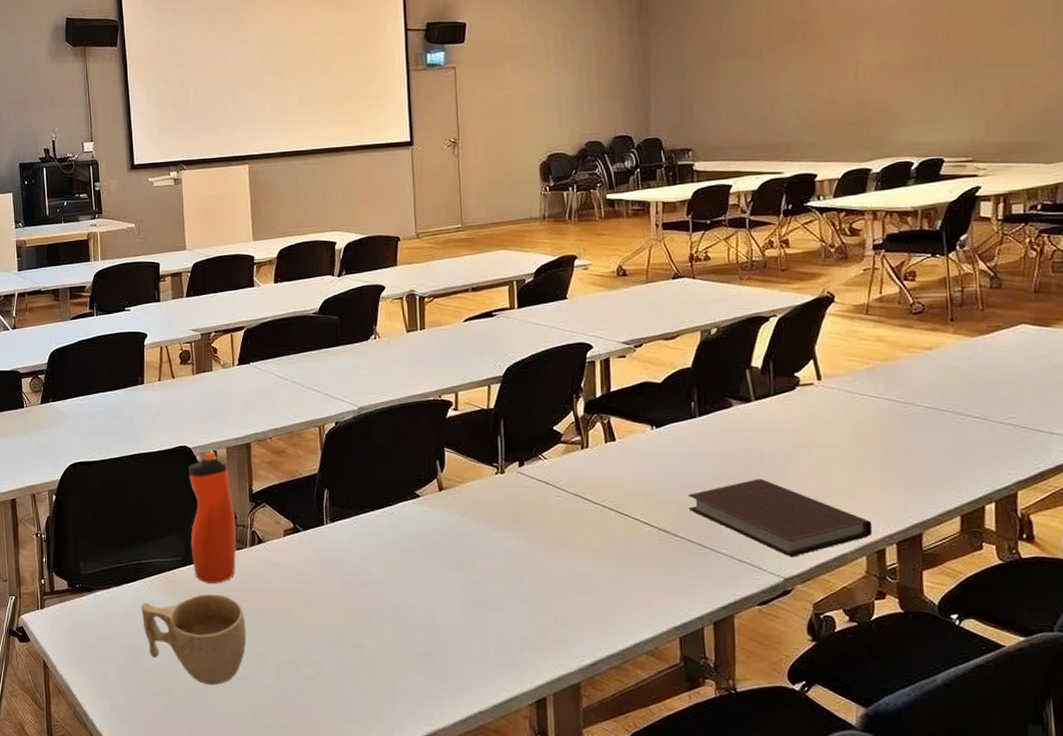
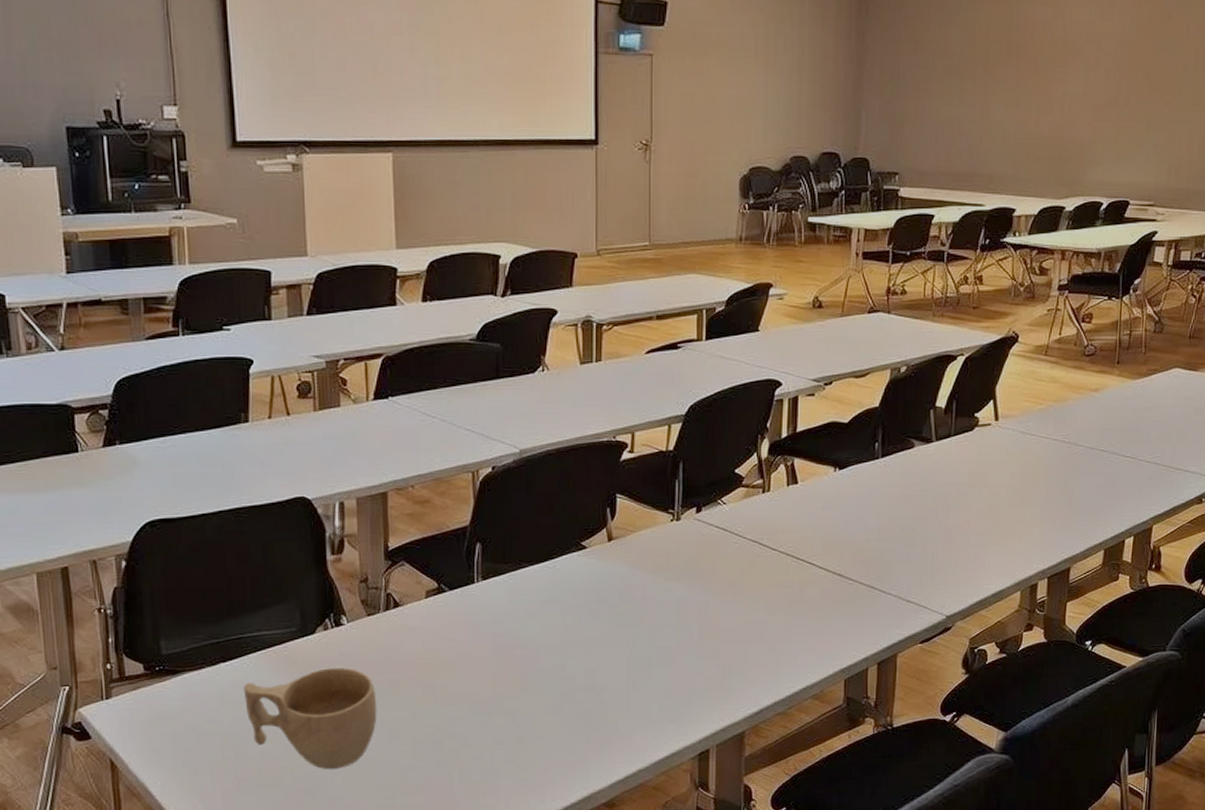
water bottle: present [188,452,237,583] -> none [307,503,367,656]
notebook: present [687,478,873,558] -> none [863,519,1029,596]

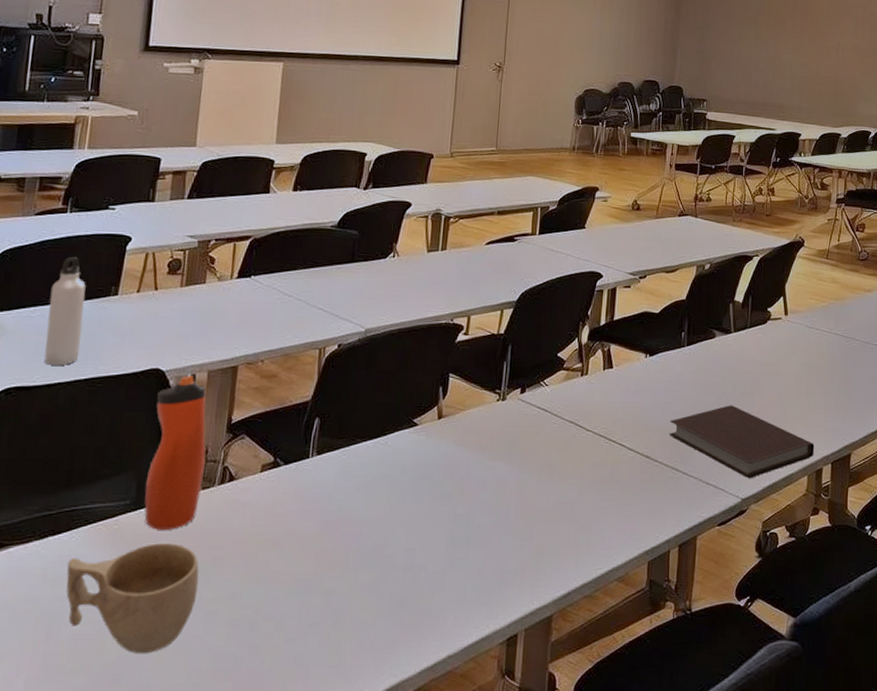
water bottle: none [177,384,219,496] -> present [44,257,86,365]
water bottle: none [307,503,367,656] -> present [144,376,206,530]
notebook: none [863,519,1029,596] -> present [669,405,815,479]

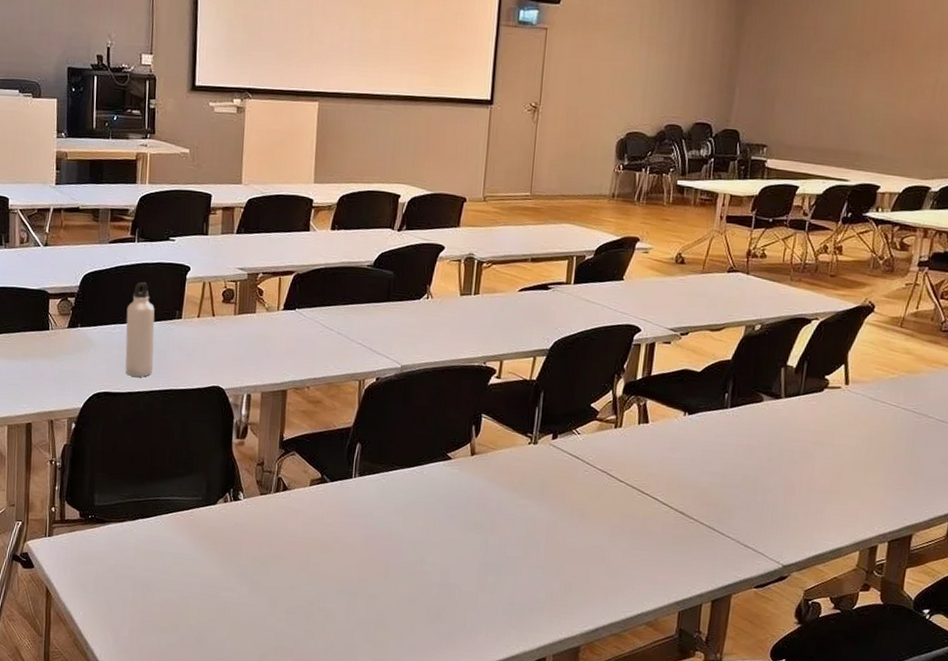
cup: present [66,543,199,655] -> none [155,535,261,624]
water bottle: present [144,376,206,530] -> none [213,395,263,526]
notebook: present [669,405,815,479] -> none [706,471,870,547]

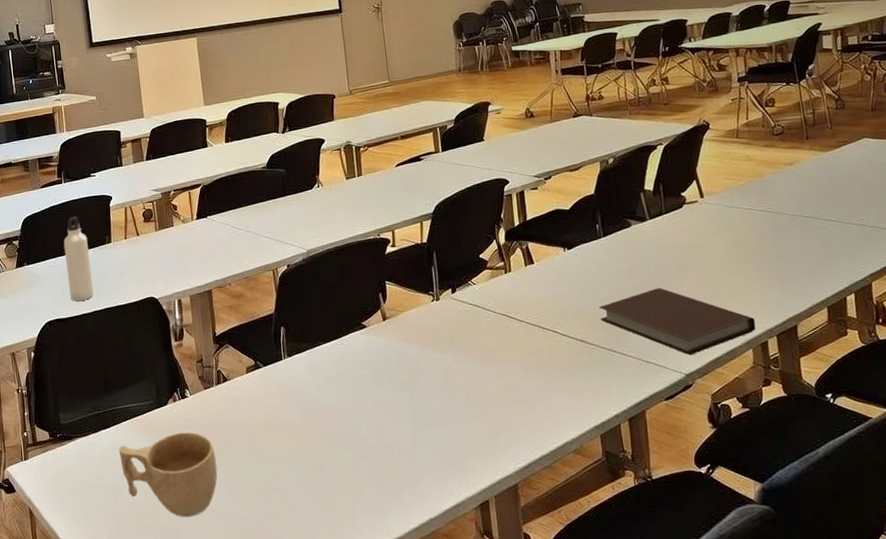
cup: none [155,535,261,624] -> present [118,432,218,518]
notebook: none [706,471,870,547] -> present [598,288,756,356]

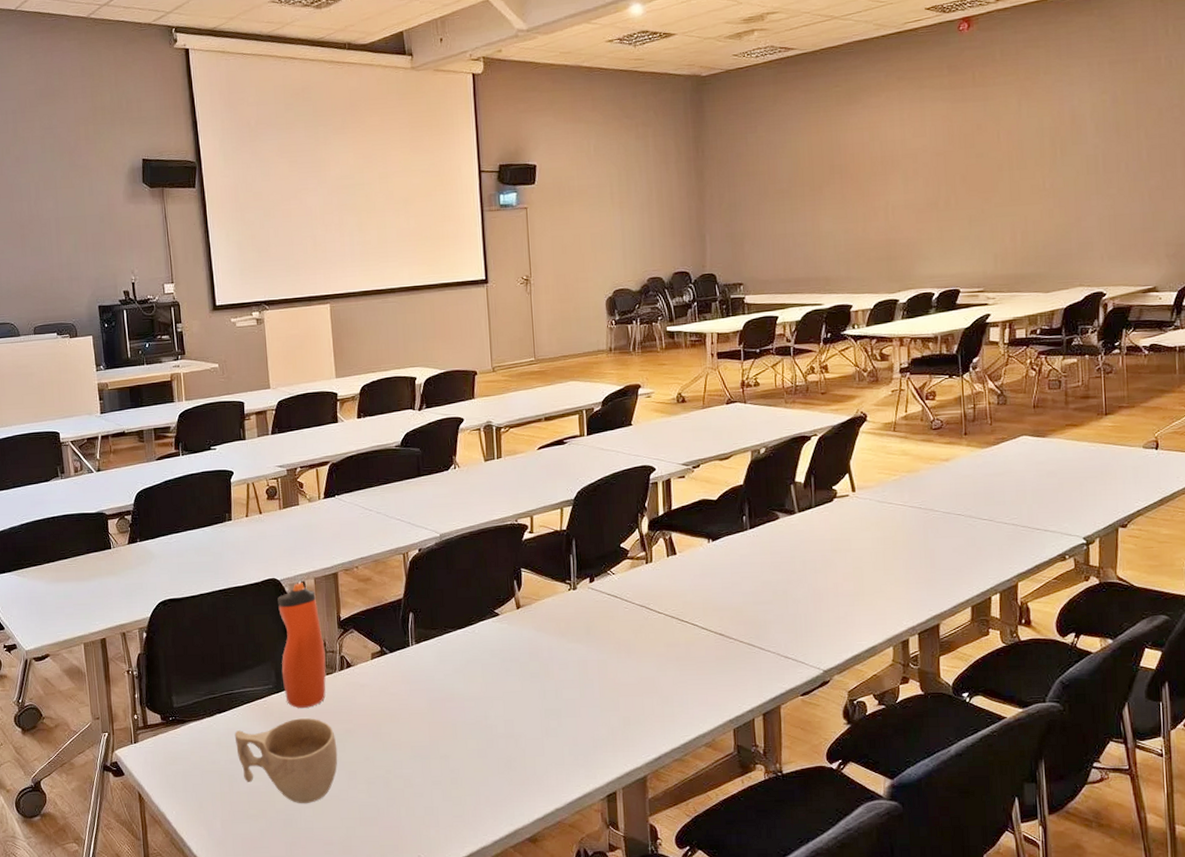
water bottle: present [63,217,94,301] -> none [180,492,212,580]
water bottle: none [156,300,204,422] -> present [278,583,326,708]
notebook: present [598,288,756,356] -> none [740,582,898,652]

